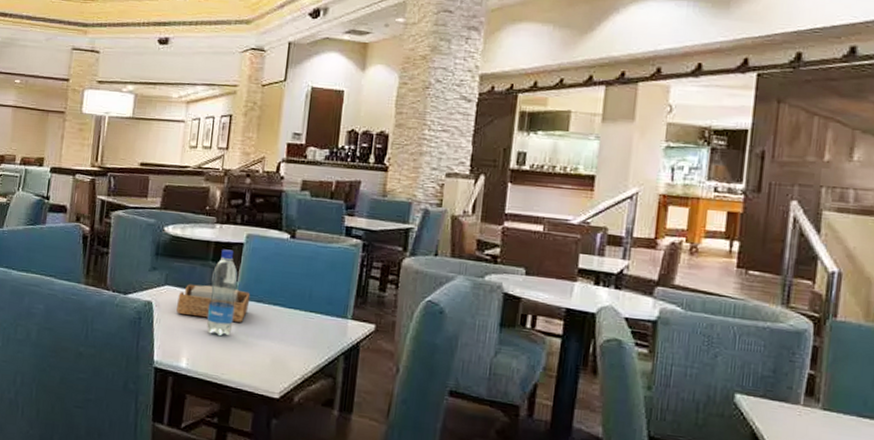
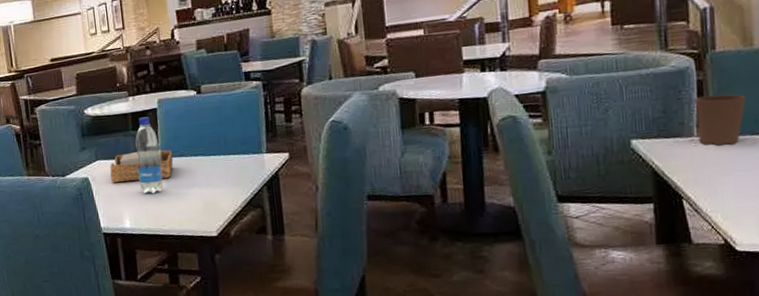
cup: none [804,363,859,424] -> present [694,94,746,147]

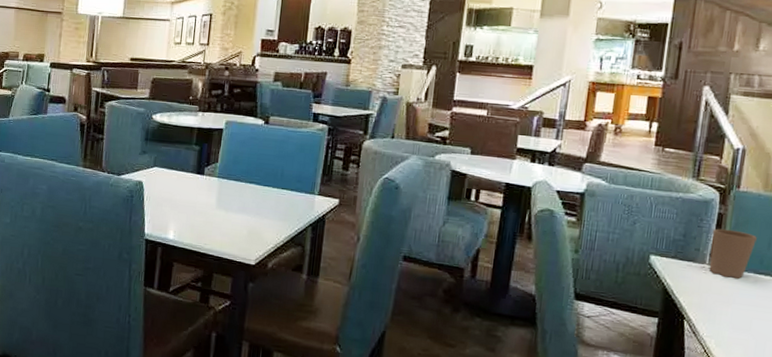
napkin holder: present [110,150,173,183] -> none [164,165,230,200]
bottle: present [135,116,163,194] -> none [191,134,219,211]

